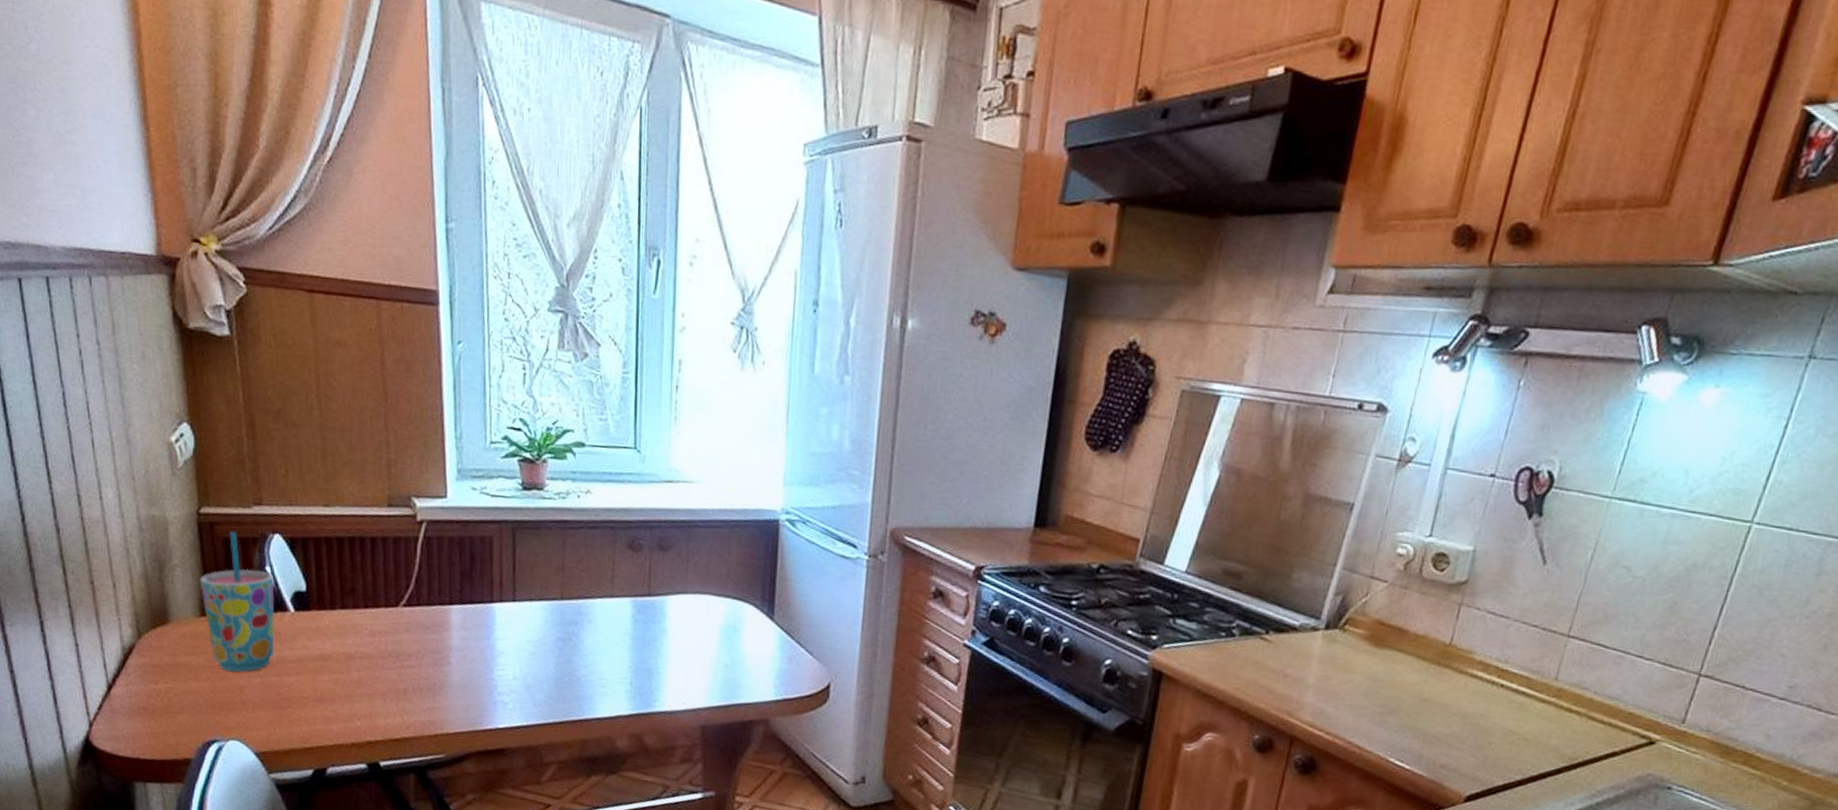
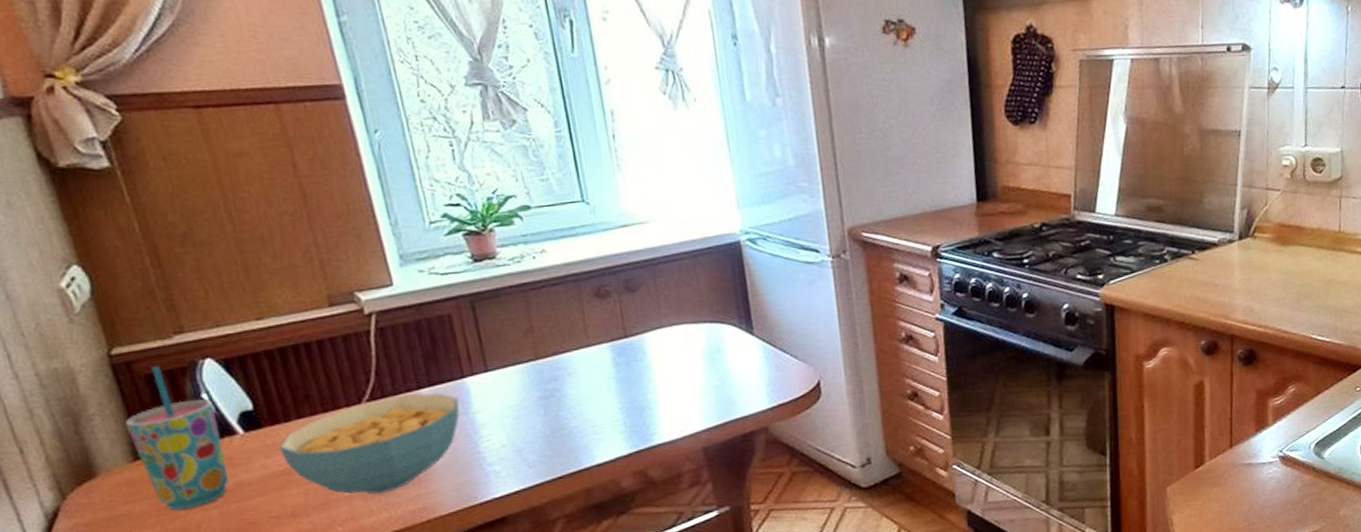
cereal bowl: none [321,607,484,698] -> present [279,392,460,495]

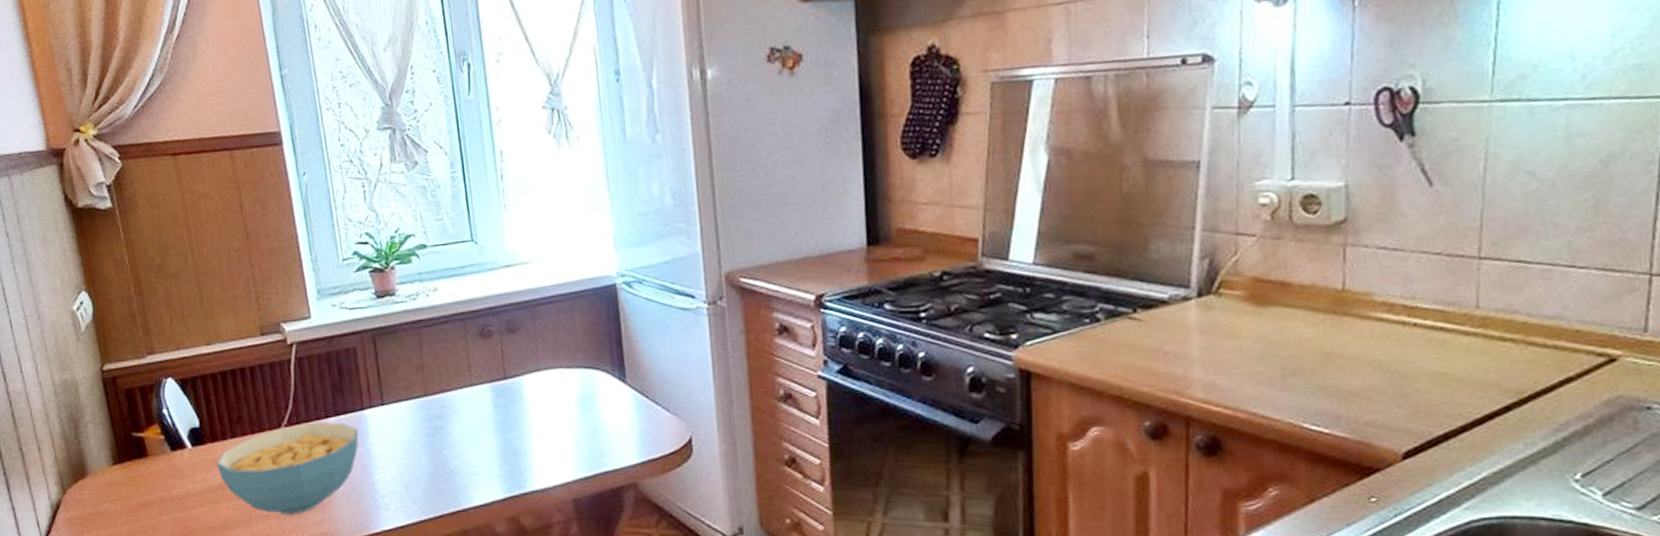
cup: present [125,365,229,511] -> none [109,381,178,513]

